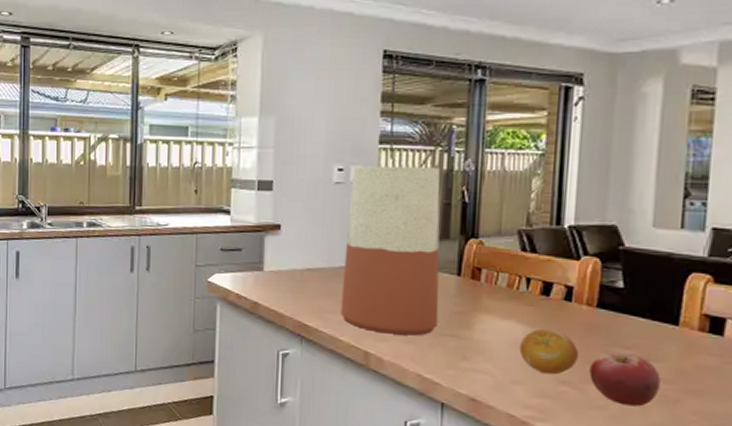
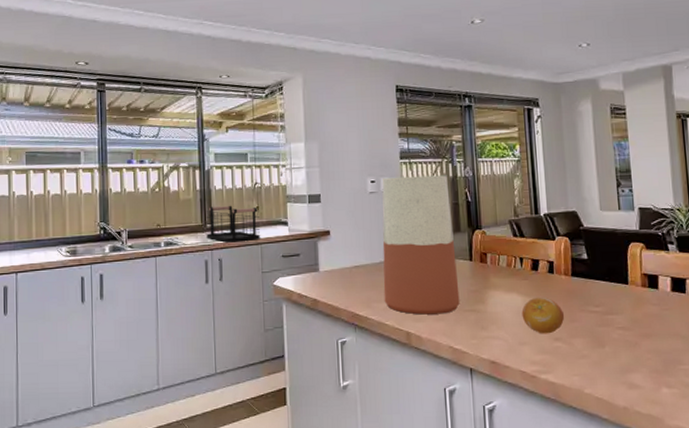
dish rack: none [134,186,197,229] -> present [206,205,260,243]
fruit: present [589,352,661,407] -> none [573,310,623,352]

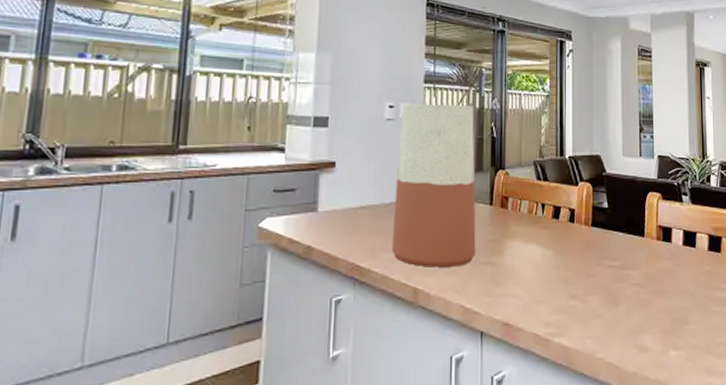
dish rack: present [206,205,260,243] -> none [177,122,250,170]
fruit: present [521,297,565,334] -> none [539,248,582,291]

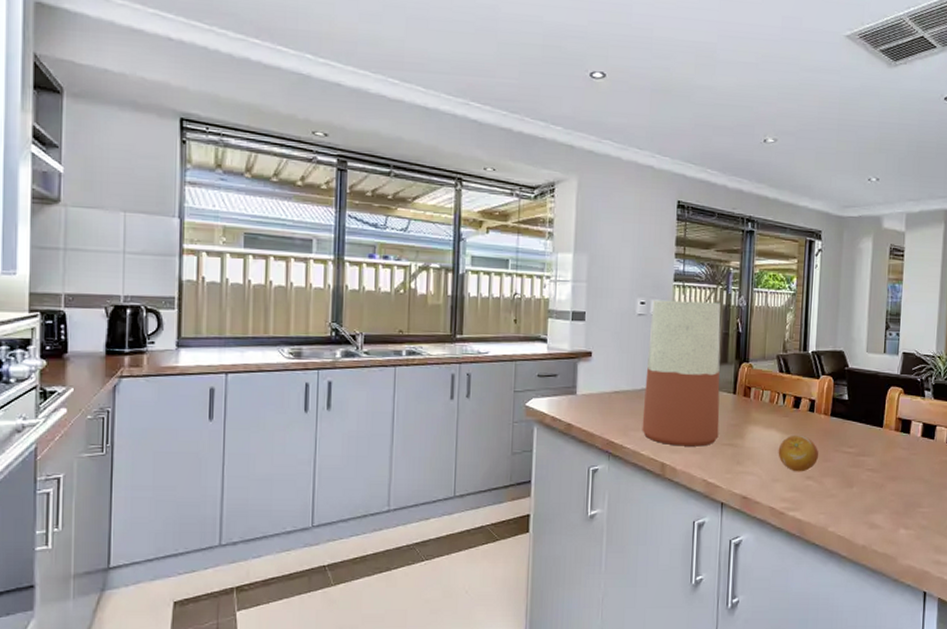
fruit: none [539,248,582,291] -> present [778,434,819,472]

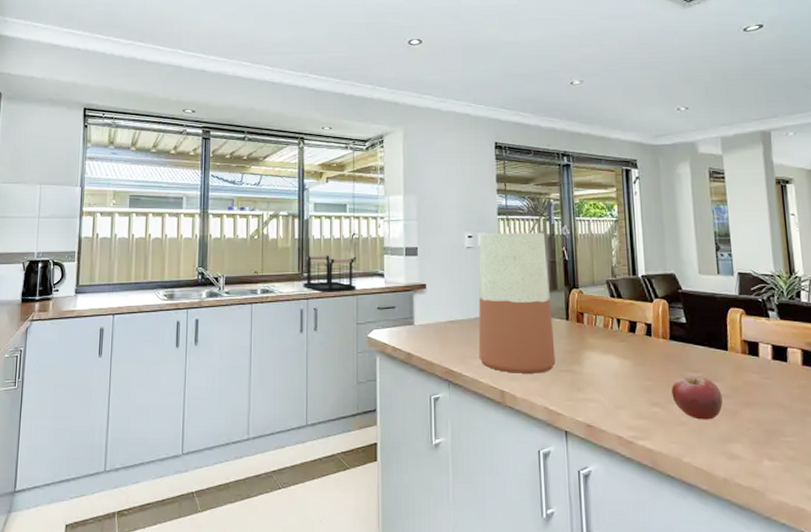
dish rack: none [455,315,516,357] -> present [303,255,356,292]
fruit: present [778,434,819,472] -> none [618,360,663,399]
fruit: none [826,451,872,493] -> present [671,376,723,420]

